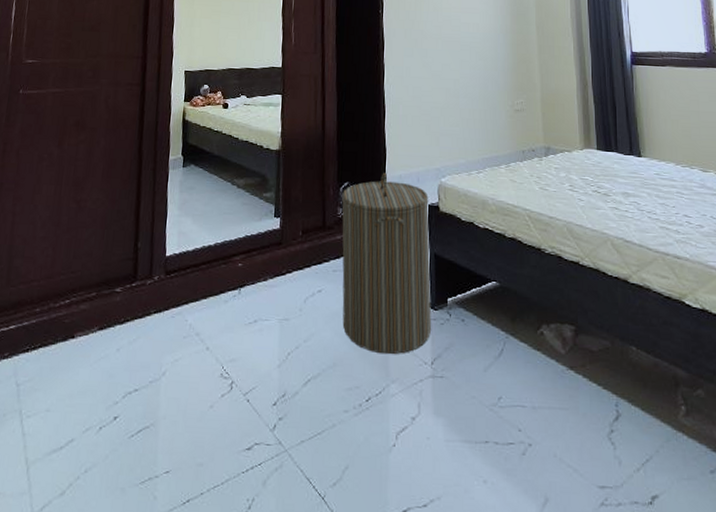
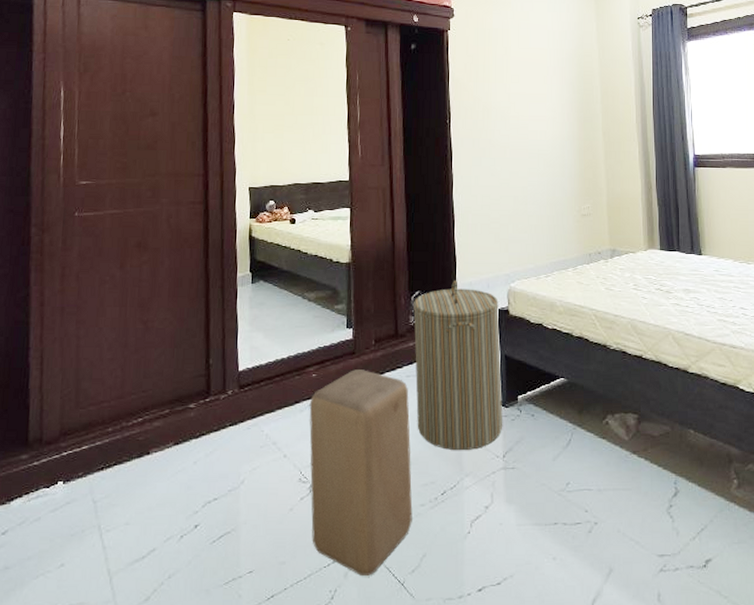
stool: none [231,261,336,487] -> present [309,370,413,577]

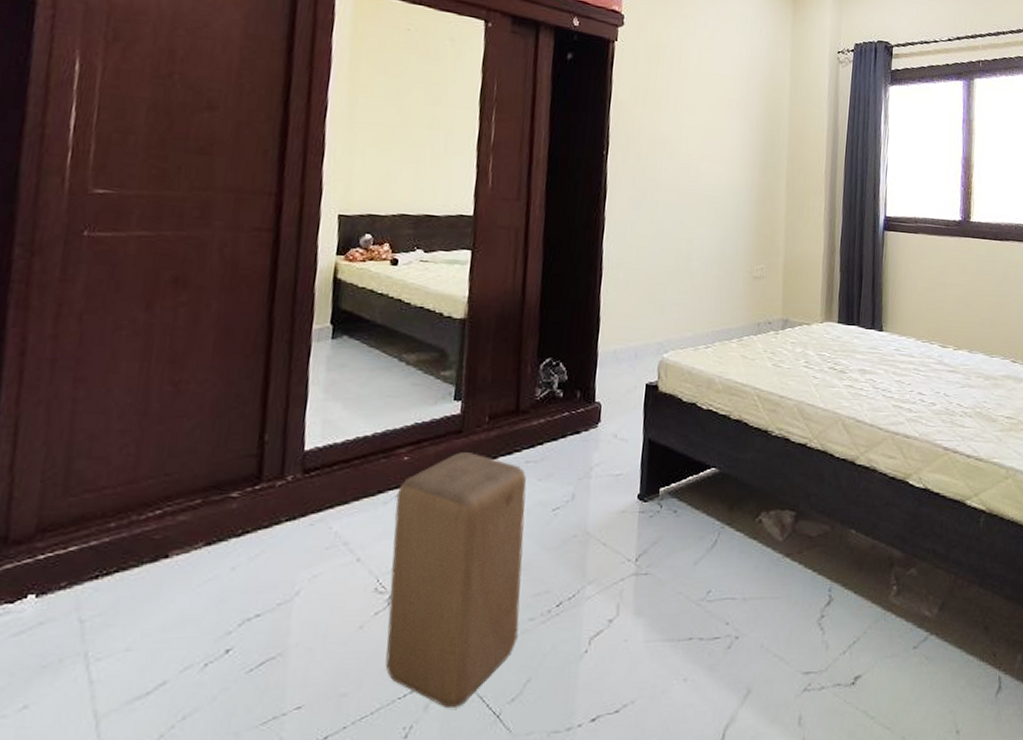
laundry hamper: present [413,280,503,450] -> none [533,346,647,552]

